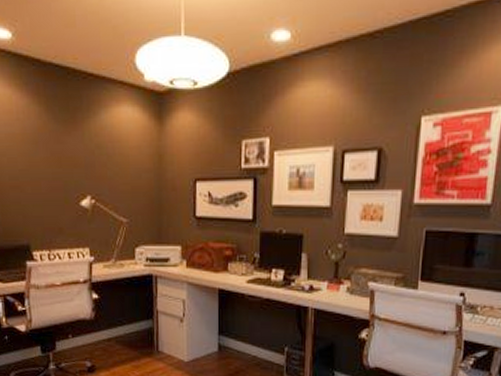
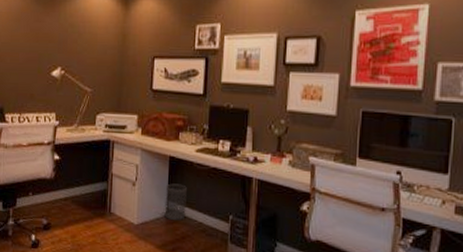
wastebasket: none [216,317,239,355] -> present [164,183,187,220]

